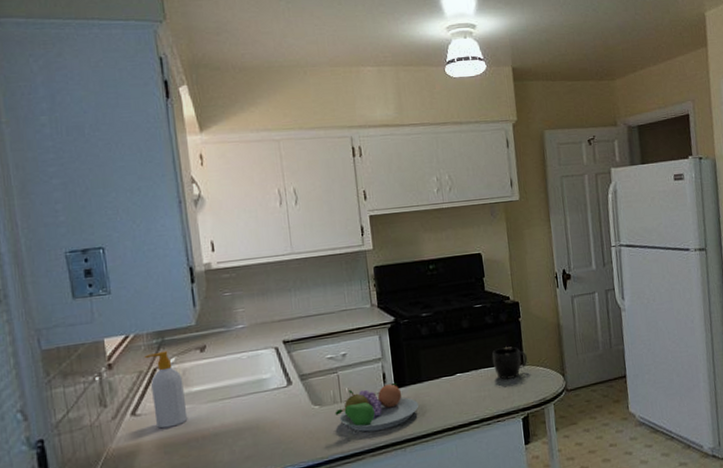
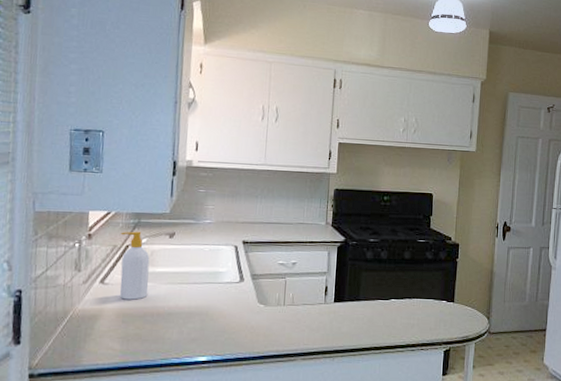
fruit bowl: present [335,382,419,432] -> none [276,296,353,337]
mug: present [492,347,527,380] -> none [426,283,458,313]

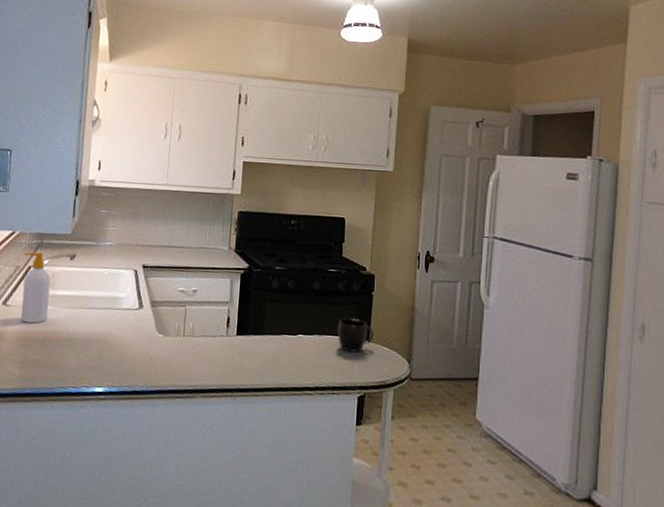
mug: none [426,283,458,313] -> present [338,318,374,353]

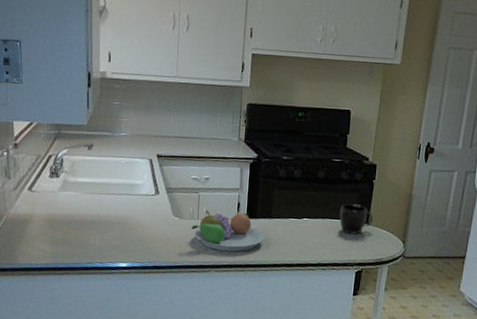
soap bottle: present [21,252,51,324] -> none [43,142,72,208]
fruit bowl: none [176,326,257,374] -> present [191,211,265,252]

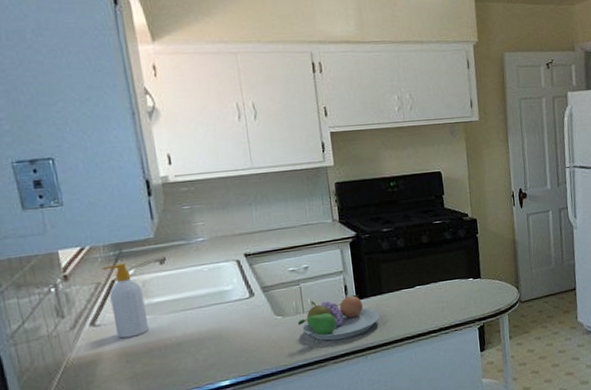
soap bottle: none [43,142,72,208] -> present [101,262,149,339]
mug: present [339,204,373,234] -> none [451,261,484,292]

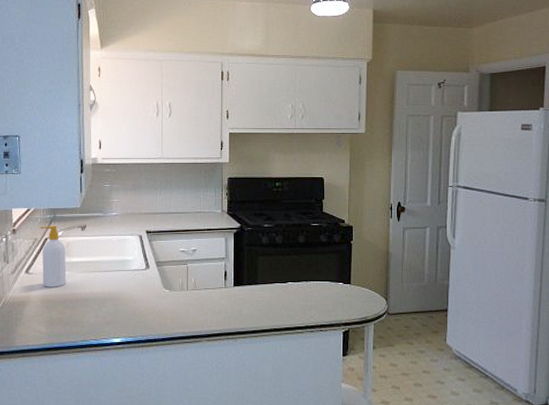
fruit bowl: present [297,294,380,341] -> none [181,280,253,320]

